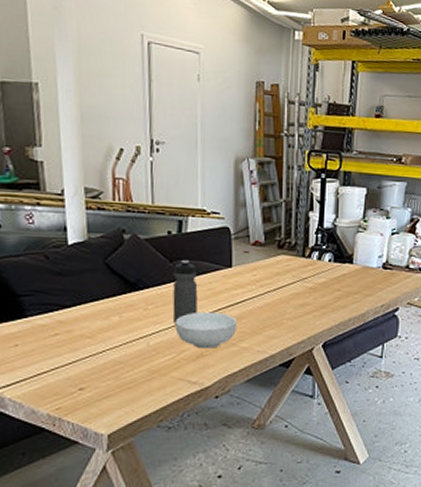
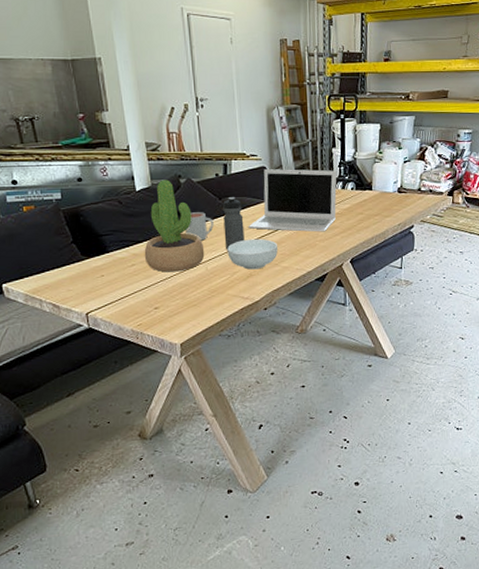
potted plant: none [71,233,147,346] -> present [144,179,205,273]
mug: none [126,275,161,310] -> present [186,212,214,241]
laptop: none [202,230,313,309] -> present [248,169,337,232]

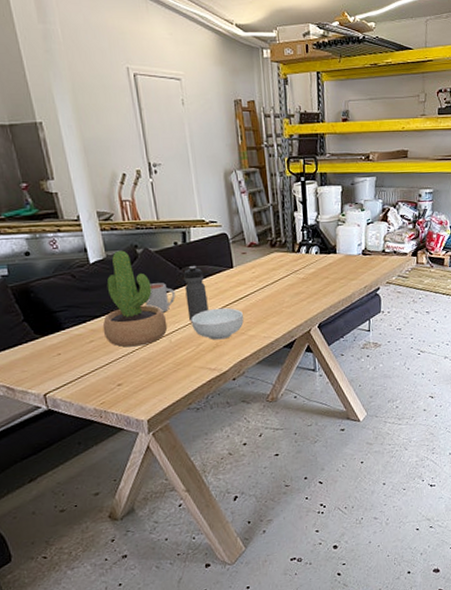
laptop: present [248,169,337,232] -> none [211,234,301,299]

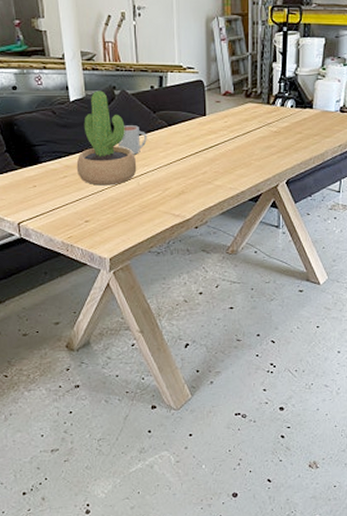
water bottle: present [183,266,209,321] -> none [157,111,178,165]
cereal bowl: present [191,307,244,340] -> none [160,155,211,187]

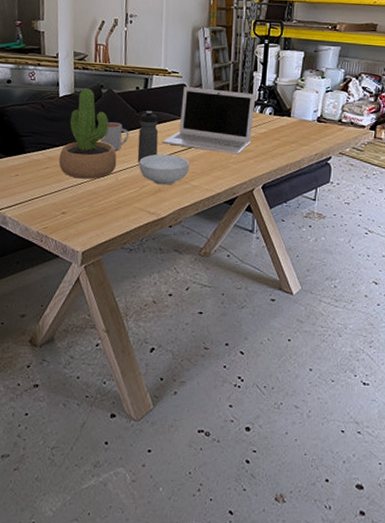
water bottle: none [157,111,178,165] -> present [137,111,159,162]
cereal bowl: none [160,155,211,187] -> present [139,154,189,185]
laptop: none [182,83,277,151] -> present [162,87,256,155]

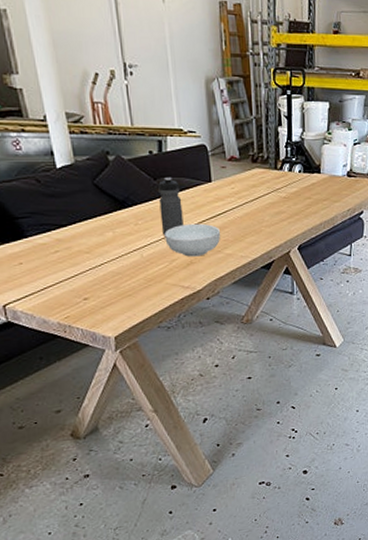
potted plant: present [58,88,117,179] -> none [69,156,139,260]
mug: present [101,122,129,151] -> none [117,193,149,225]
laptop: present [162,87,256,155] -> none [187,148,284,217]

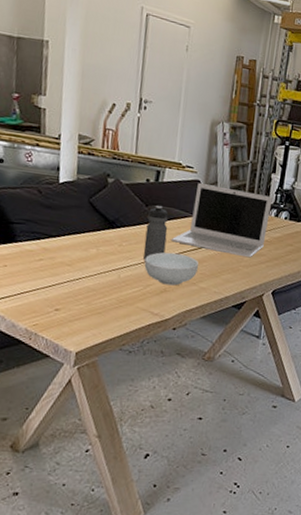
laptop: none [187,148,284,217] -> present [170,183,273,258]

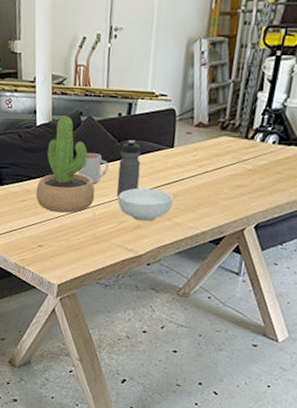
potted plant: none [54,175,121,275] -> present [35,116,95,213]
mug: none [104,214,136,246] -> present [79,153,109,184]
laptop: present [170,183,273,258] -> none [144,112,259,190]

